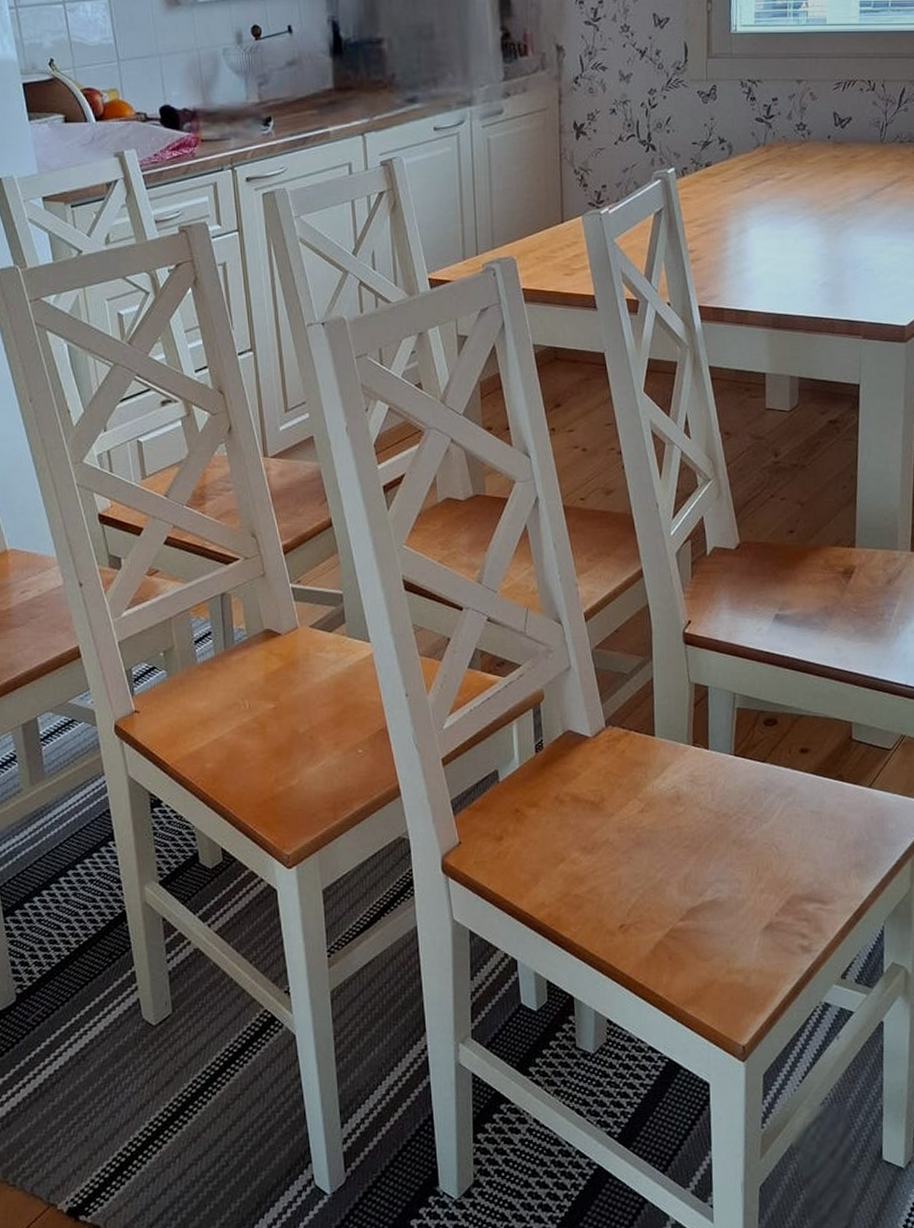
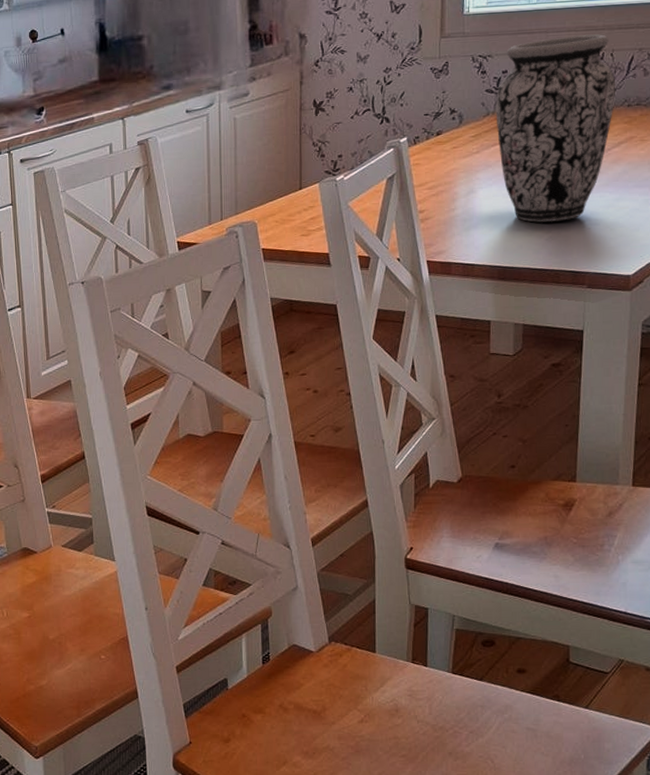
vase: none [766,63,888,267] -> present [495,34,616,223]

